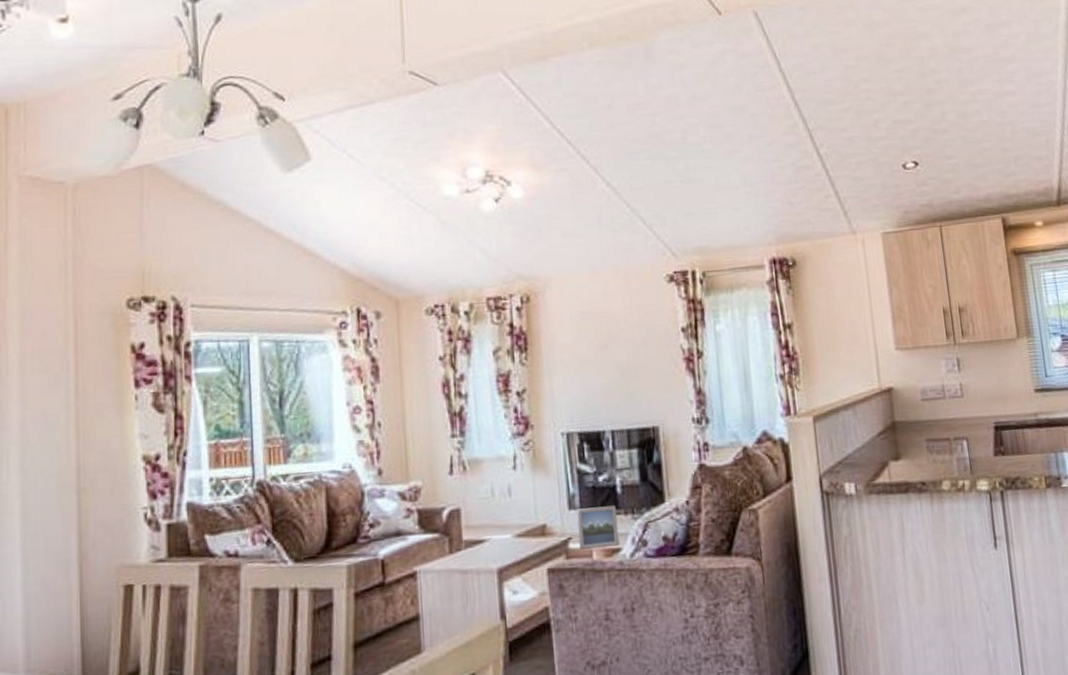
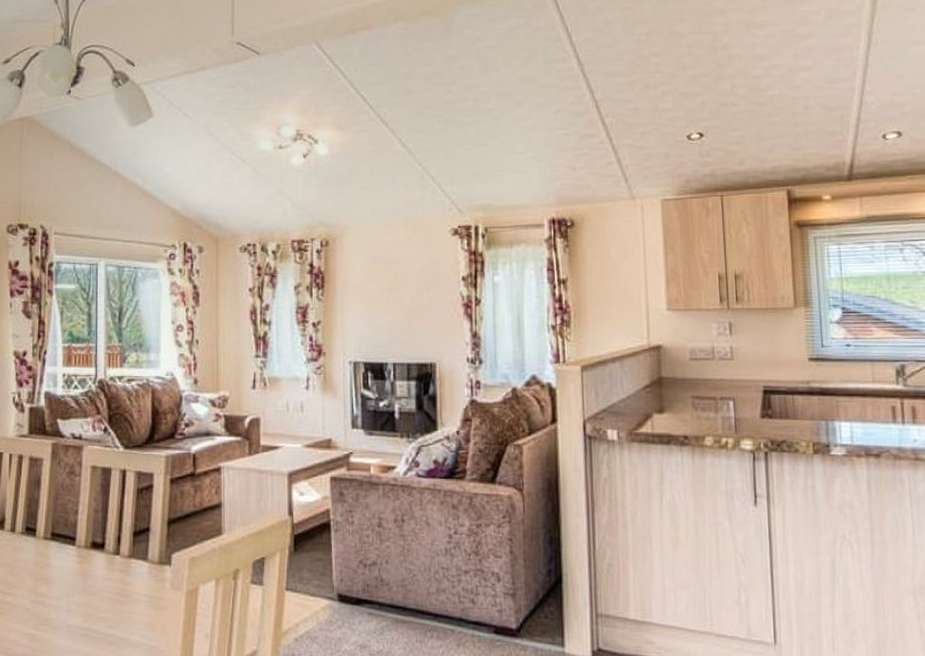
picture frame: present [577,505,619,550] -> none [359,428,394,464]

